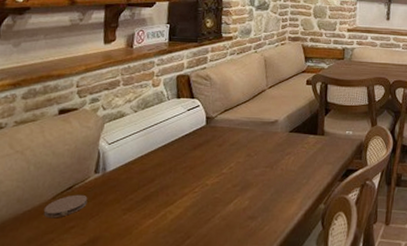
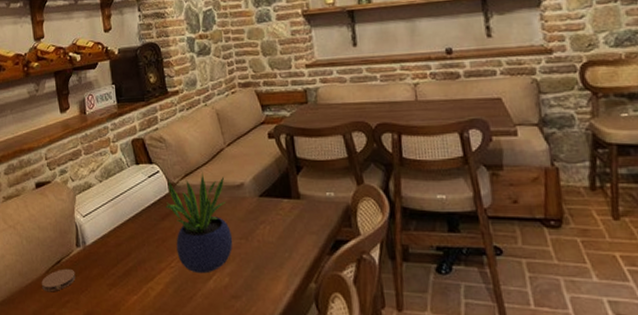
potted plant: none [199,108,261,198] -> present [165,172,233,274]

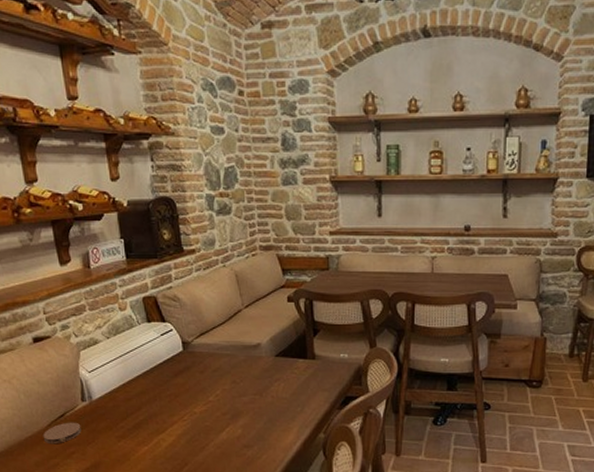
potted plant: present [165,172,233,274] -> none [179,331,247,426]

